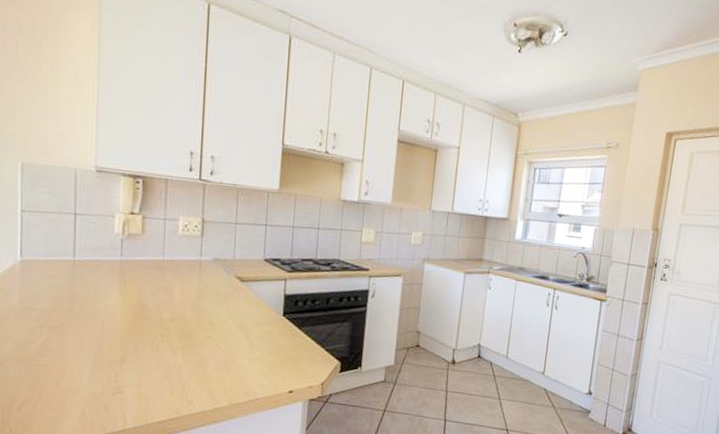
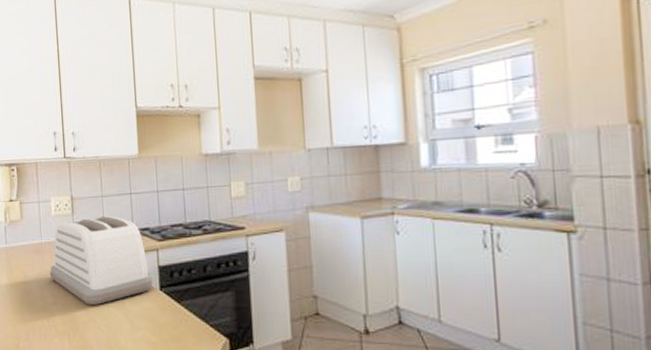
toaster: none [170,242,278,325] -> present [50,216,153,305]

